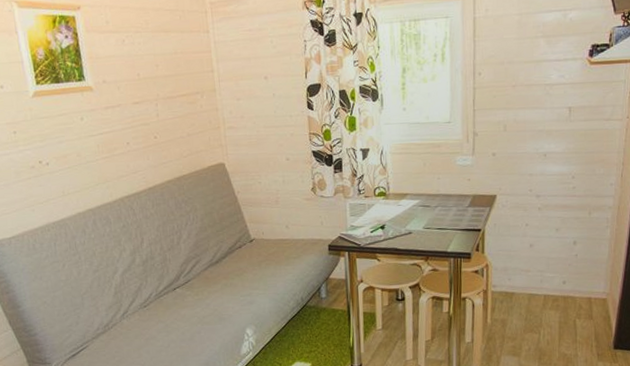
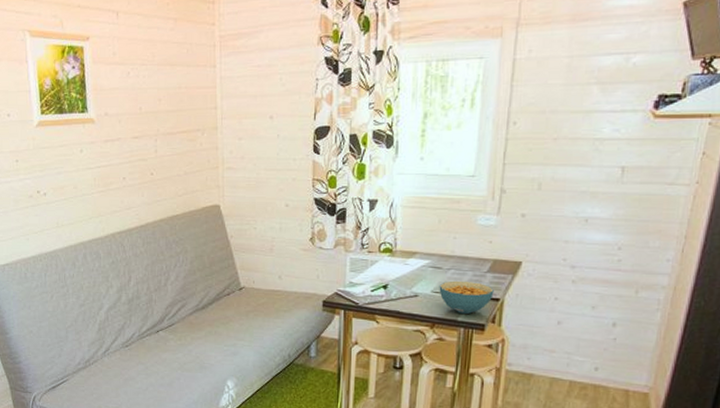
cereal bowl: none [429,215,476,245] -> present [439,280,494,314]

